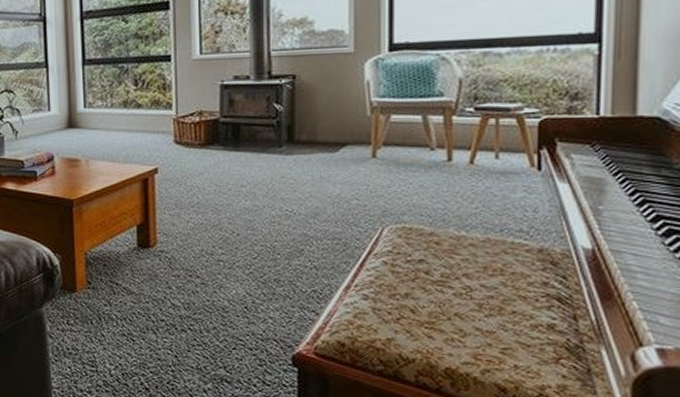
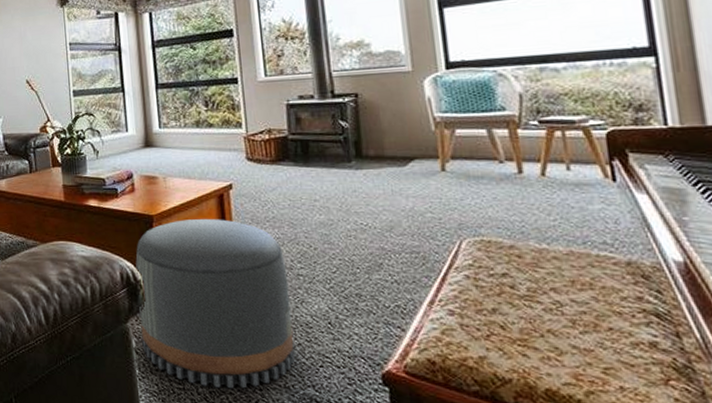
pouf: none [53,203,209,370] -> present [135,218,295,388]

